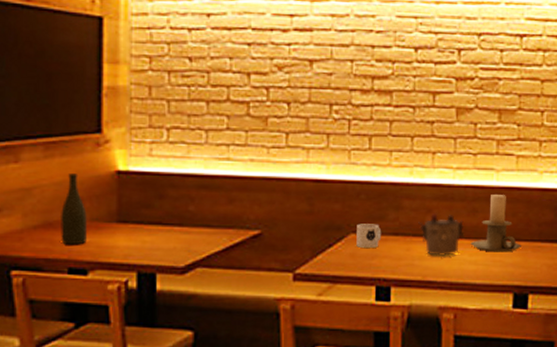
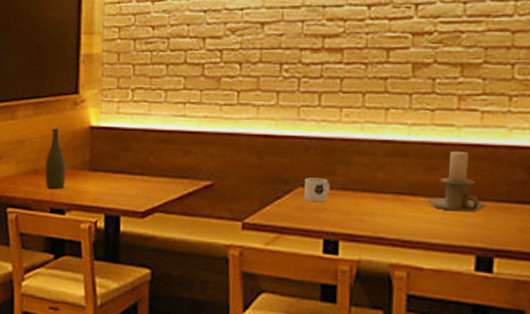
teapot: present [418,212,465,256] -> none [369,168,420,213]

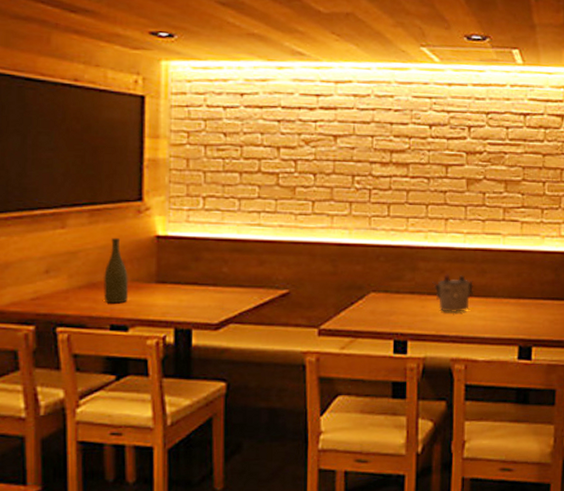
mug: present [304,178,331,202] -> none [376,283,399,305]
teapot: none [369,168,420,213] -> present [432,273,474,312]
candle holder: present [426,152,486,212] -> none [479,257,526,309]

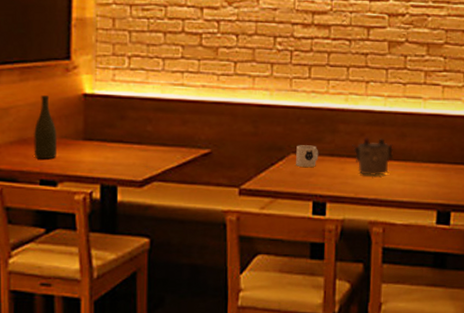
mug: none [376,283,399,305] -> present [296,145,319,167]

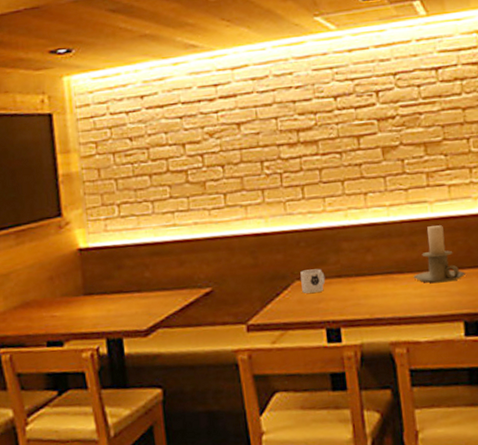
bottle: present [34,95,57,160] -> none [35,256,60,321]
teapot: present [352,136,394,175] -> none [359,250,406,293]
candle holder: none [399,121,445,174] -> present [413,225,465,283]

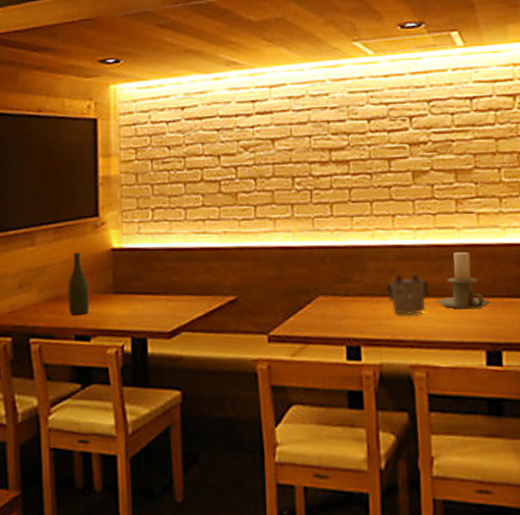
bottle: none [35,256,60,321] -> present [68,253,89,315]
mug: present [300,269,326,293] -> none [324,286,349,309]
teapot: none [359,250,406,293] -> present [383,272,430,315]

